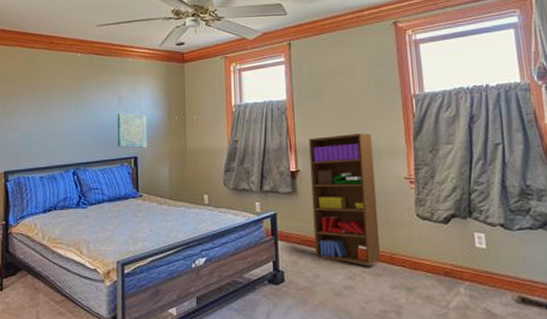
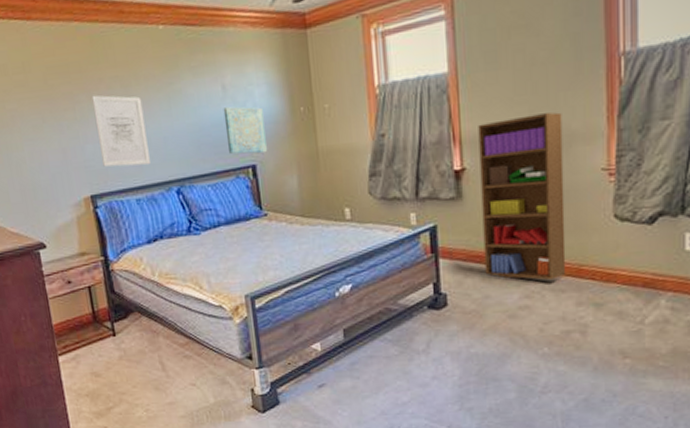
wall art: none [18,97,57,151] -> present [91,95,150,167]

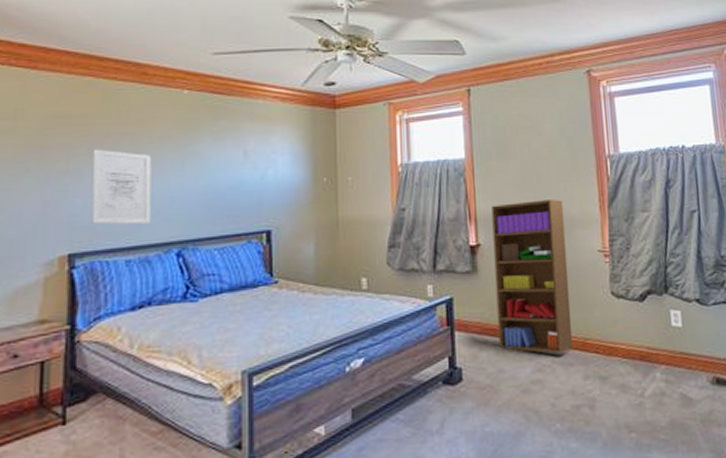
wall art: present [223,107,268,154] -> none [242,172,286,220]

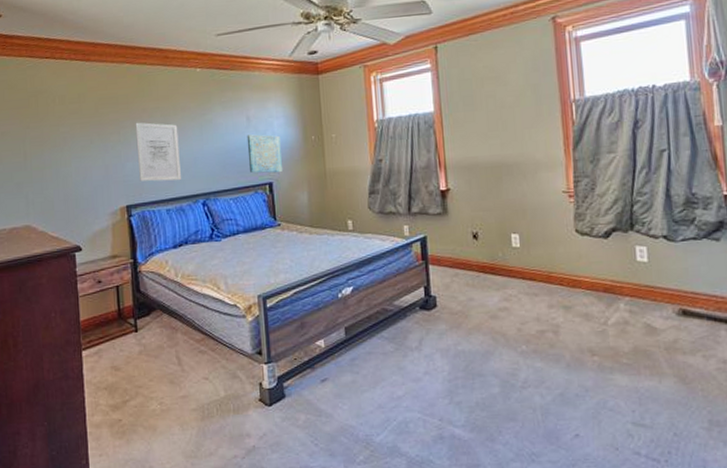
wall art: none [242,172,286,220] -> present [246,134,284,173]
bookshelf: present [491,200,573,354] -> none [459,145,538,286]

